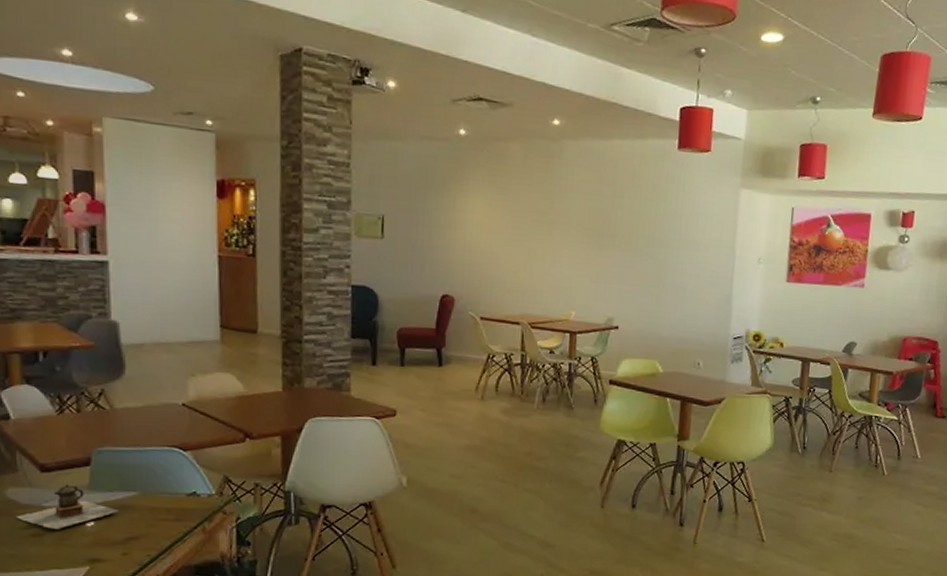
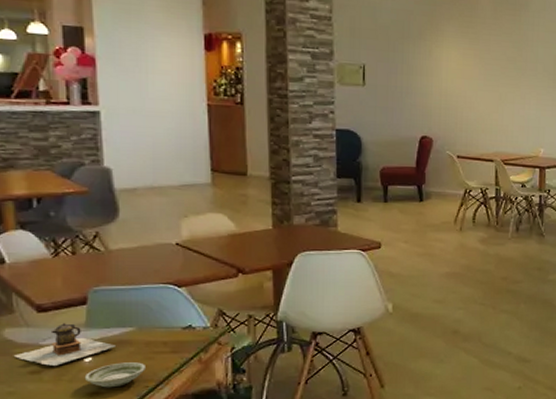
saucer: none [86,528,148,555] -> present [84,362,145,388]

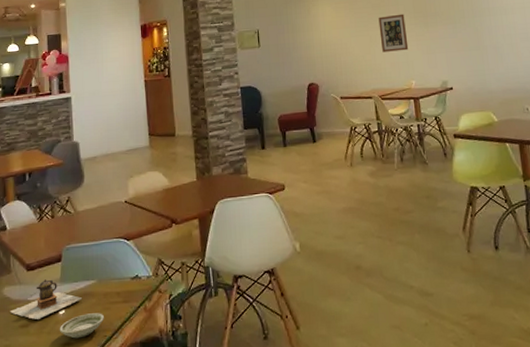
wall art: none [511,73,543,115] -> present [378,14,409,52]

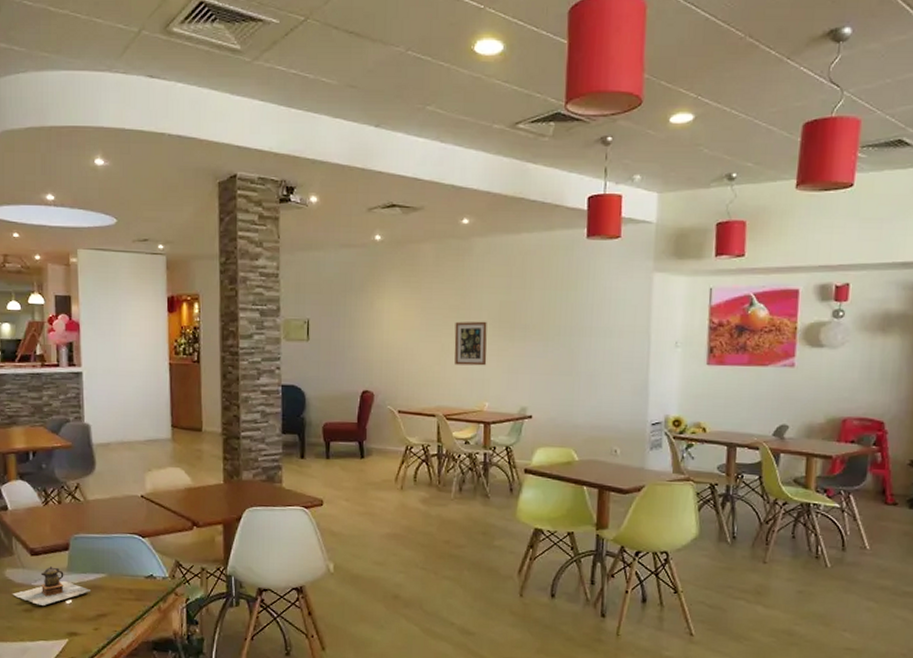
saucer: present [59,313,104,339] -> none [65,606,114,630]

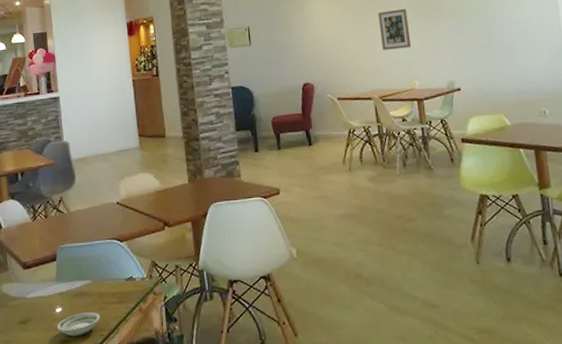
teapot: present [12,567,90,606] -> none [8,278,78,316]
saucer: none [65,606,114,630] -> present [57,312,100,337]

